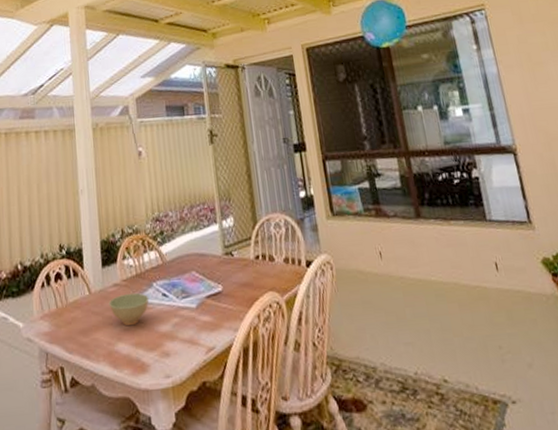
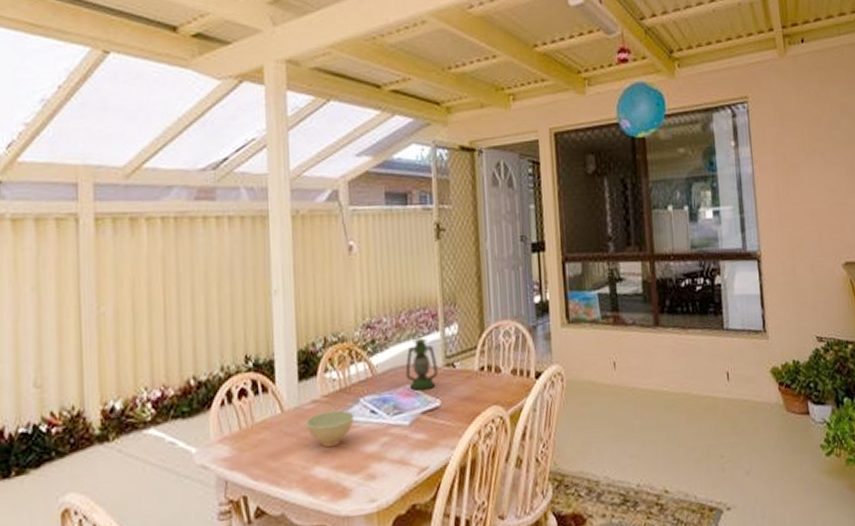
lantern: none [190,229,219,277] -> present [405,337,438,391]

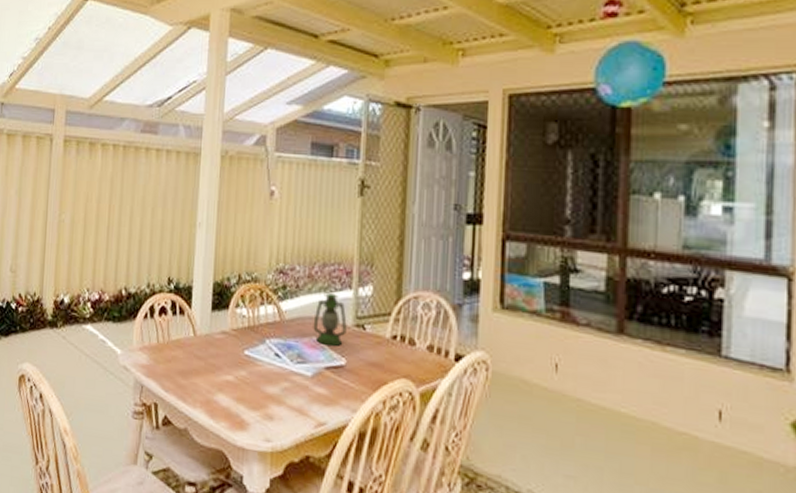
bowl: present [305,409,355,448] -> none [213,344,259,380]

